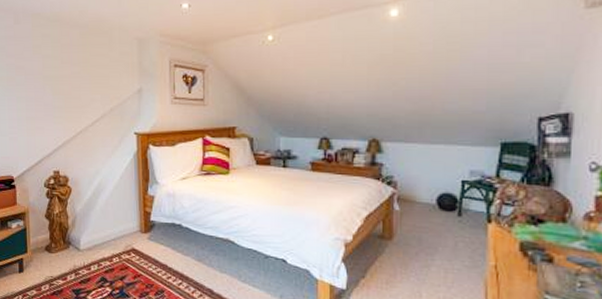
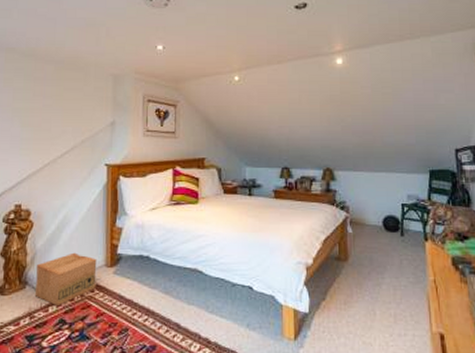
cardboard box: none [77,217,132,266] -> present [34,252,97,307]

